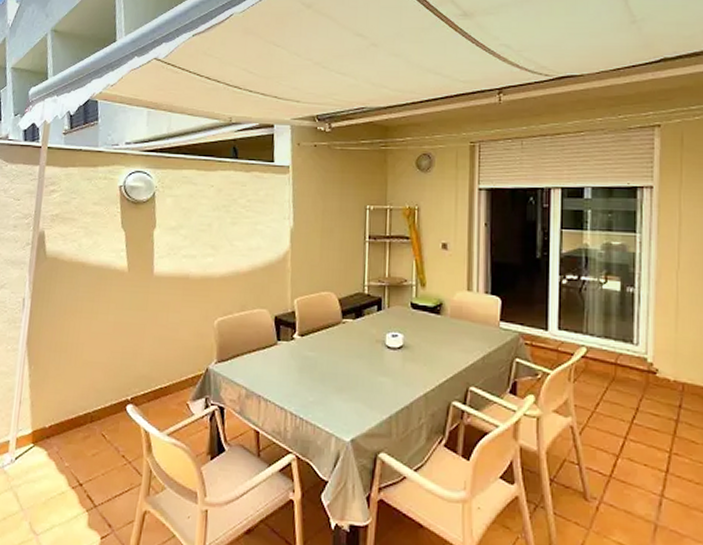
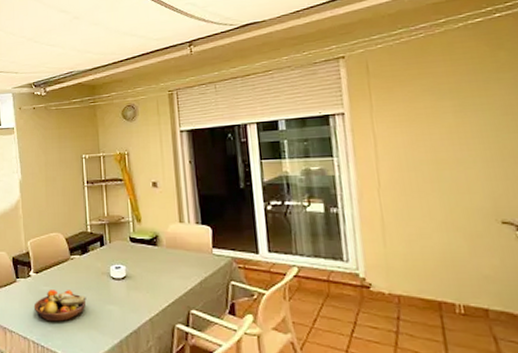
fruit bowl: none [294,356,356,393] -> present [33,290,86,322]

